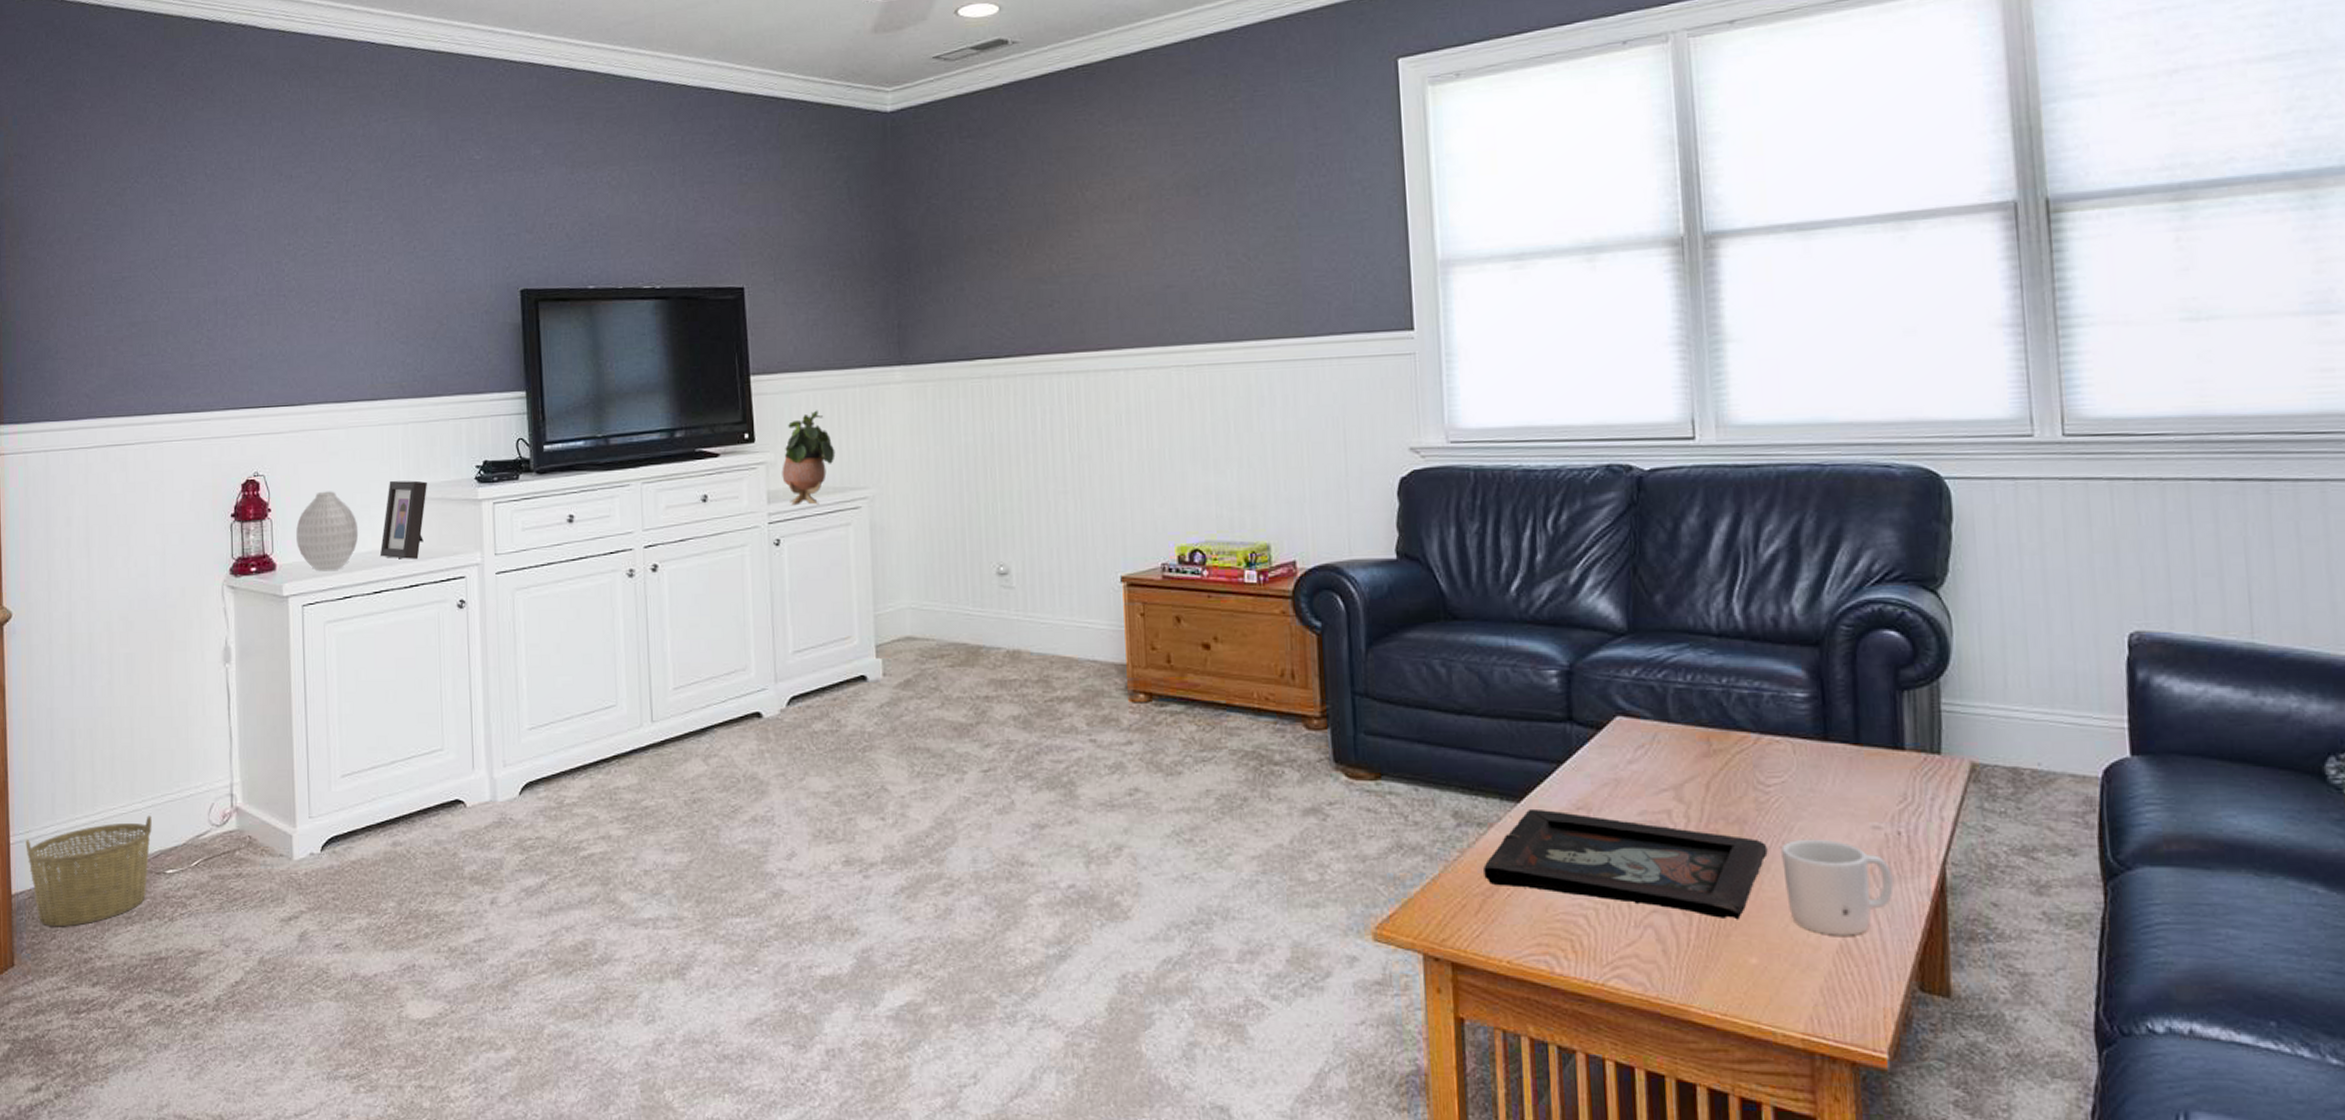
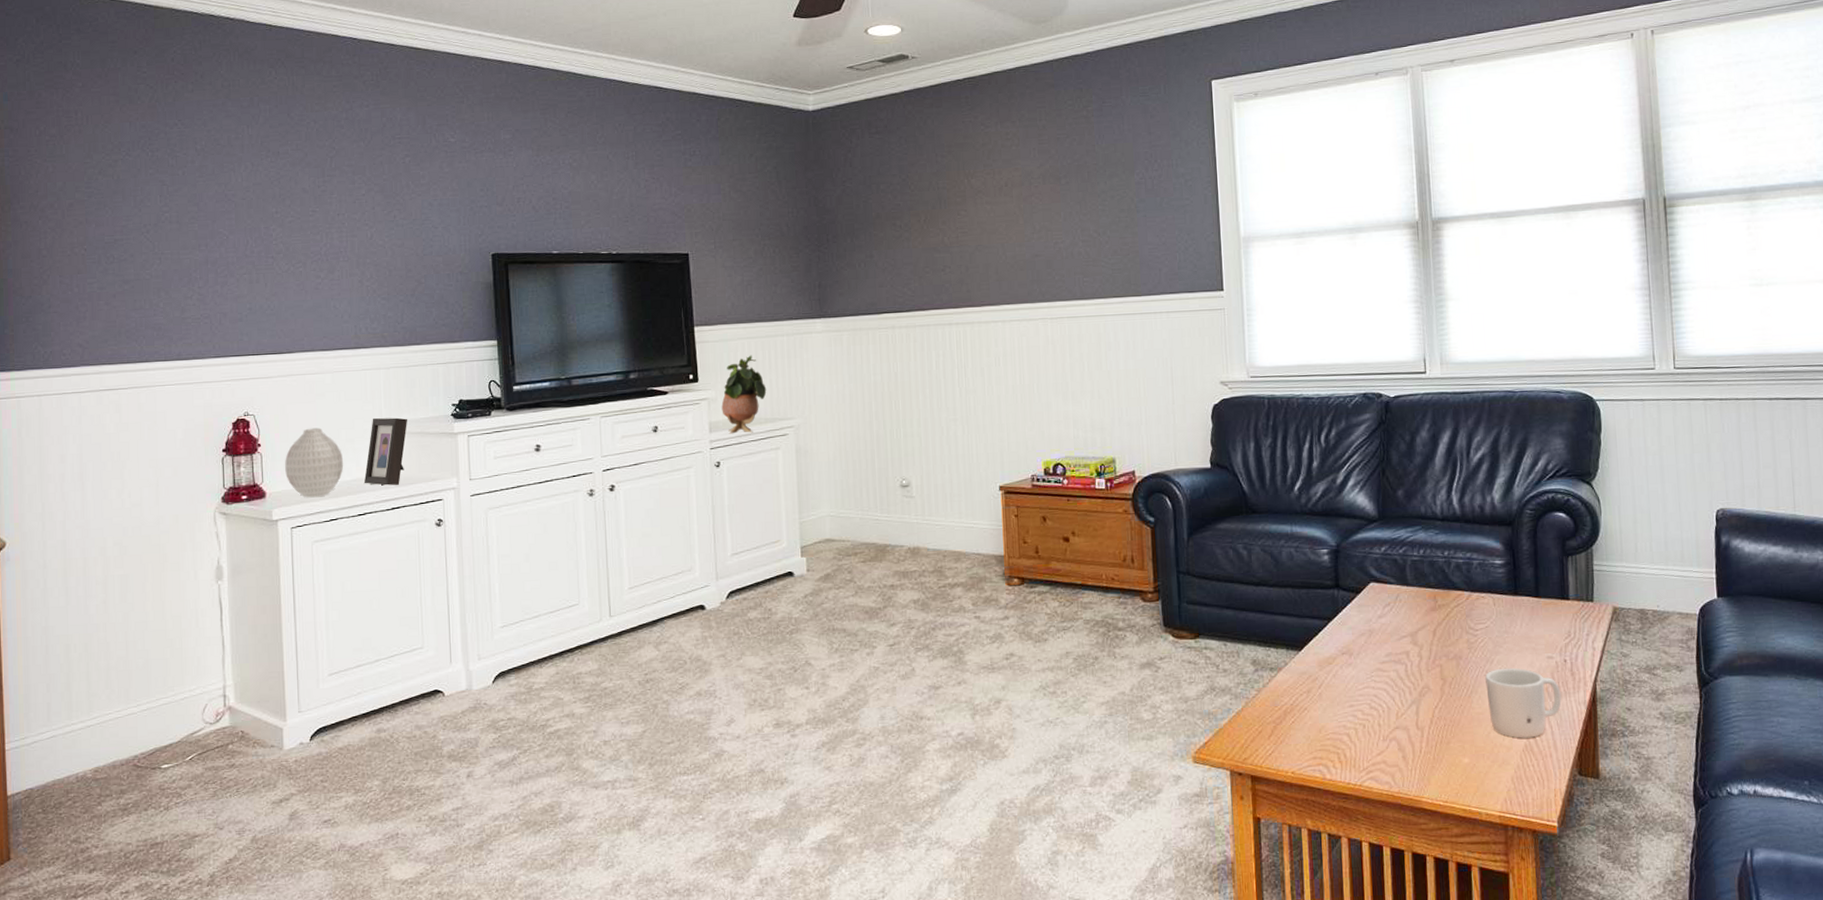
basket: present [25,815,152,927] -> none [21,718,147,823]
decorative tray: present [1484,808,1768,920] -> none [1275,655,1476,731]

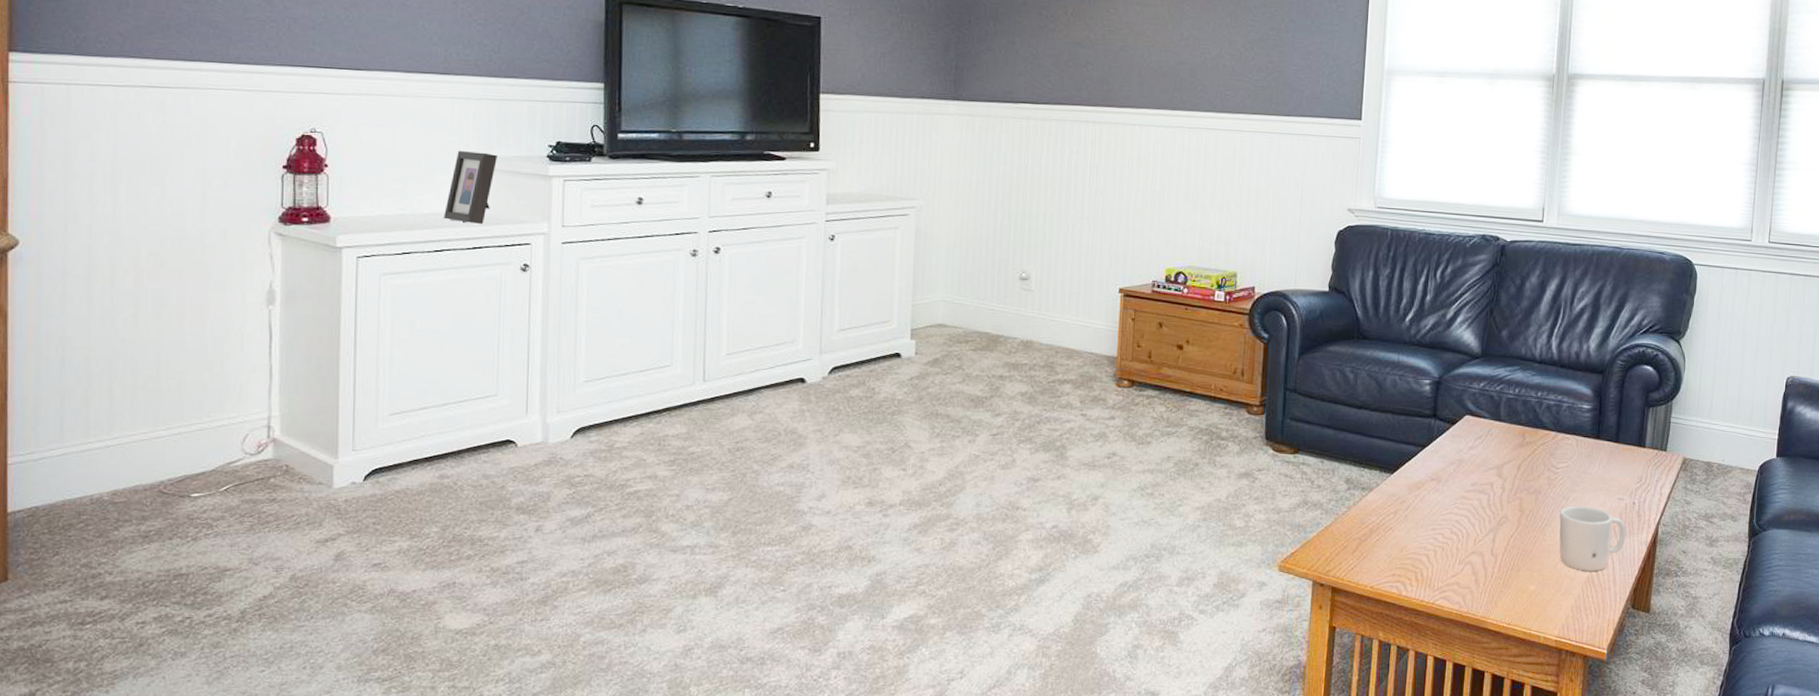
vase: present [284,427,344,498] -> none [353,153,422,228]
potted plant: present [721,355,767,434] -> none [841,129,891,209]

